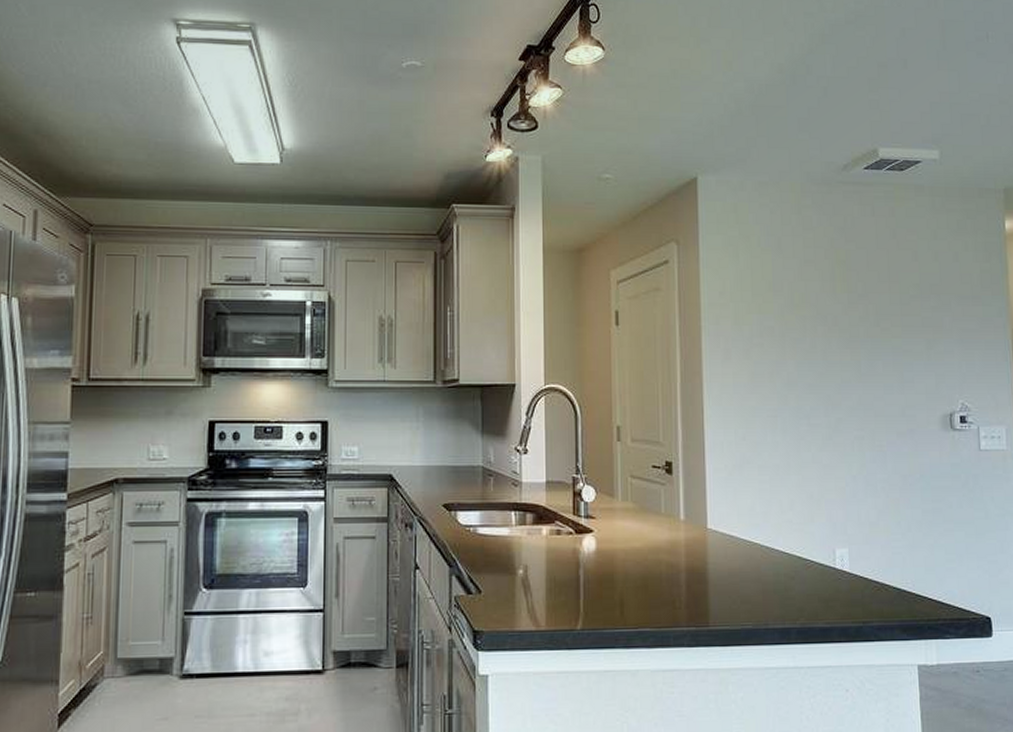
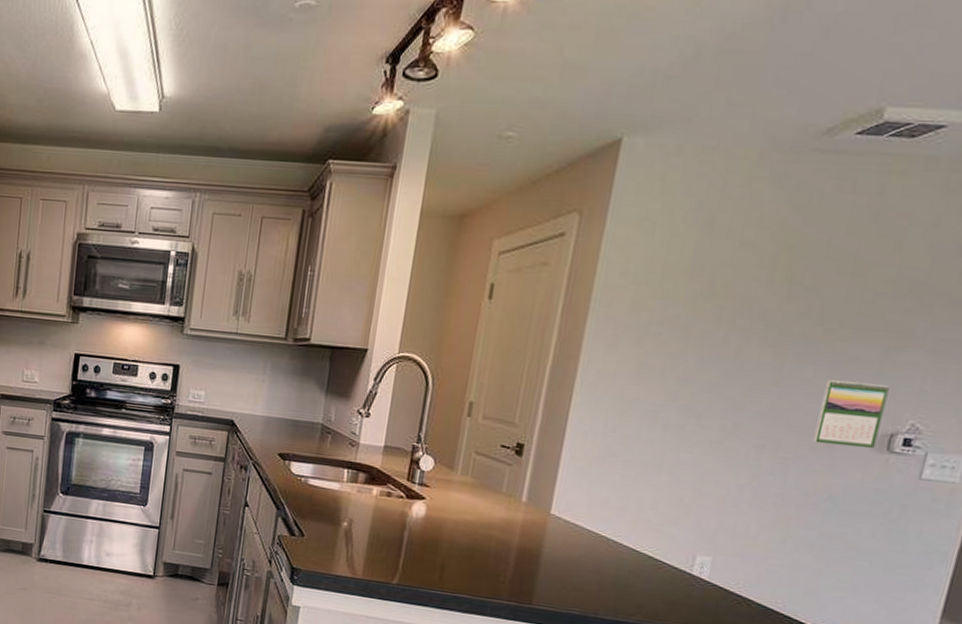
calendar: none [894,371,942,429] -> present [813,380,890,449]

